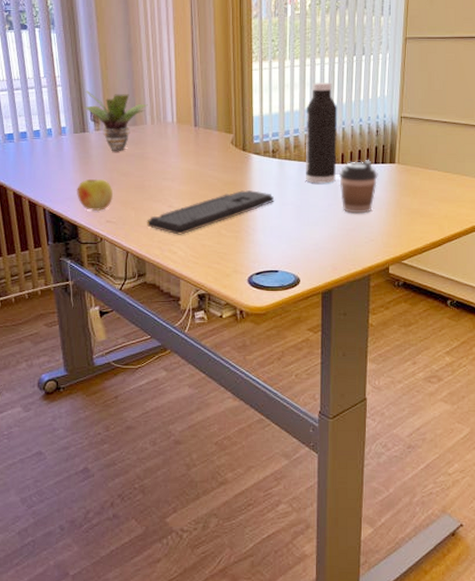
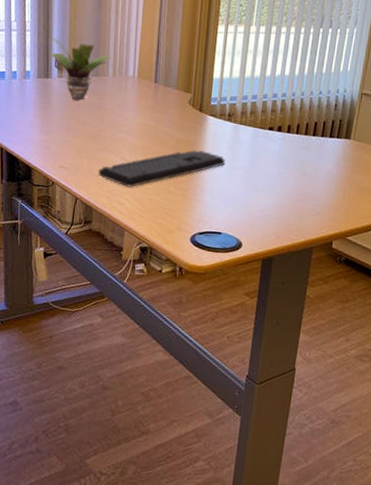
apple: present [76,178,114,212] -> none [33,124,70,156]
water bottle: present [305,81,338,184] -> none [259,50,299,152]
coffee cup: present [339,160,378,214] -> none [291,133,332,186]

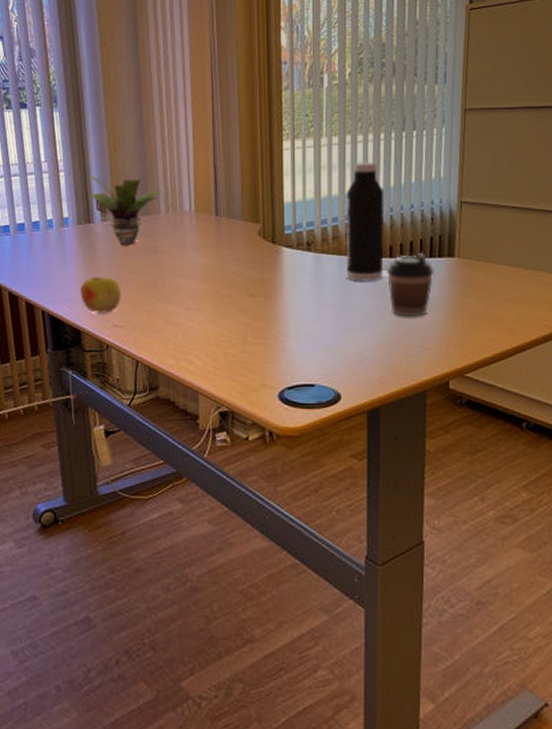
apple: none [33,124,70,156] -> present [79,276,122,314]
keyboard: present [98,150,225,188] -> none [160,289,309,342]
water bottle: none [259,50,299,152] -> present [345,161,385,281]
coffee cup: none [291,133,332,186] -> present [387,253,434,317]

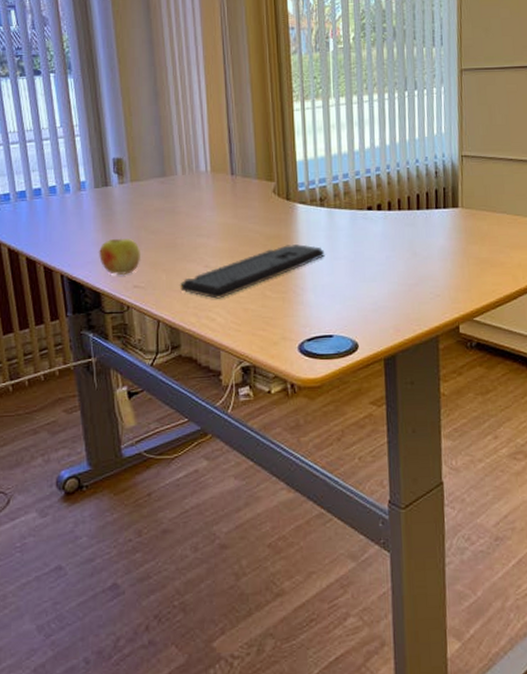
potted plant: present [89,176,162,244] -> none [105,140,178,206]
keyboard: none [160,289,309,342] -> present [180,244,324,299]
water bottle: present [345,161,385,281] -> none [355,120,394,234]
coffee cup: present [387,253,434,317] -> none [396,205,440,266]

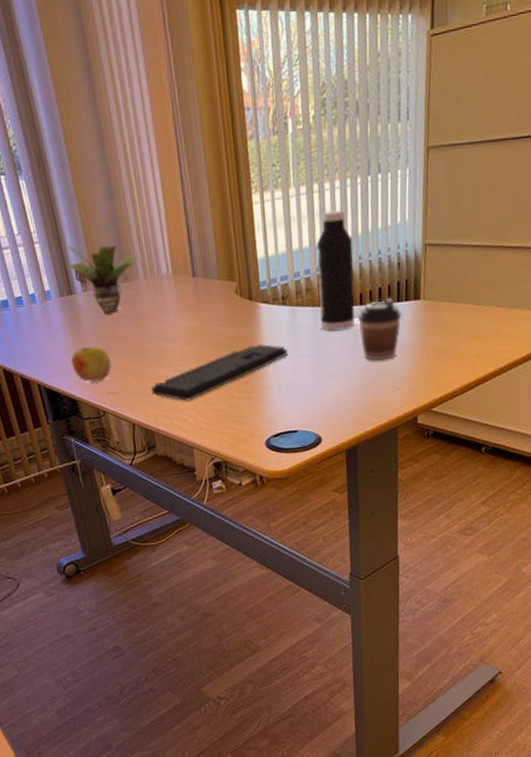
potted plant: none [105,140,178,206] -> present [66,245,138,313]
water bottle: none [355,120,394,234] -> present [316,210,356,331]
coffee cup: none [396,205,440,266] -> present [358,298,402,361]

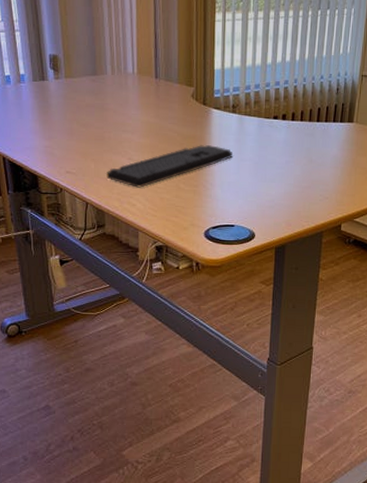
potted plant: present [66,245,138,313] -> none [43,37,108,101]
apple: present [70,346,112,383] -> none [35,128,73,162]
water bottle: present [316,210,356,331] -> none [265,35,300,141]
coffee cup: present [358,298,402,361] -> none [297,118,336,172]

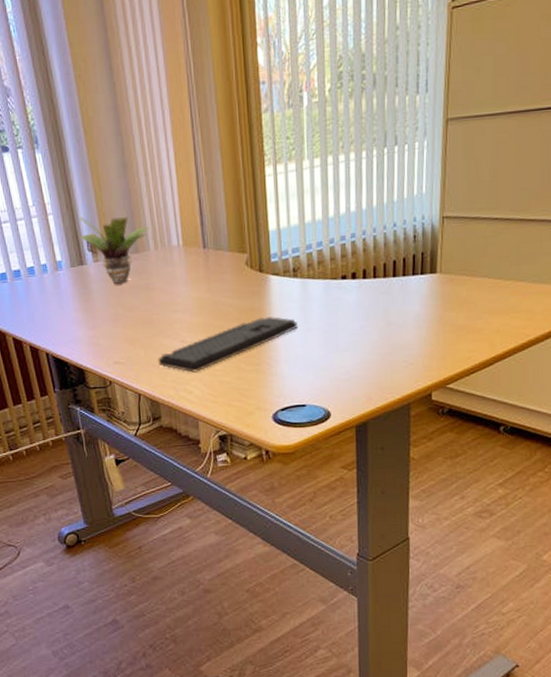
potted plant: none [43,37,108,101] -> present [79,217,150,284]

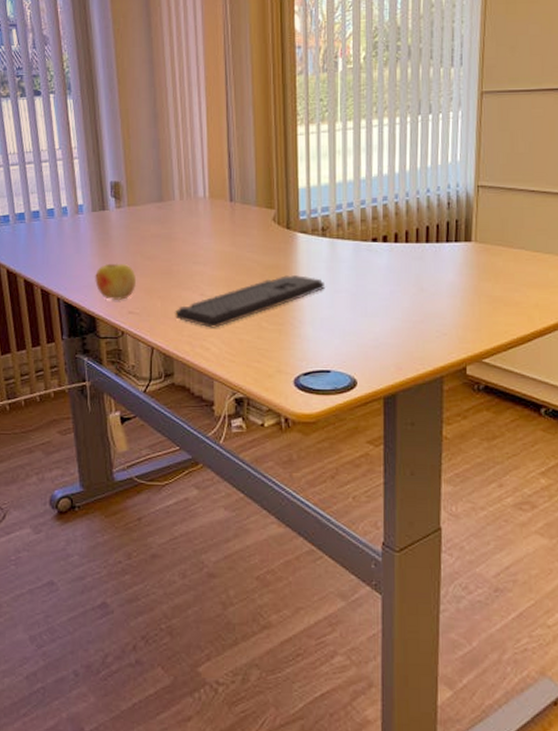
potted plant: present [79,217,150,284] -> none [103,163,176,231]
apple: none [79,316,120,353] -> present [94,263,137,301]

